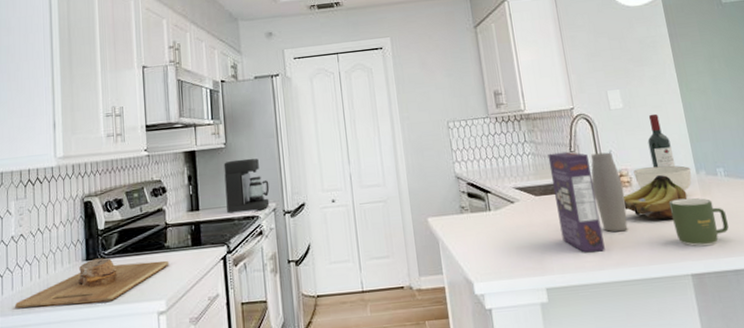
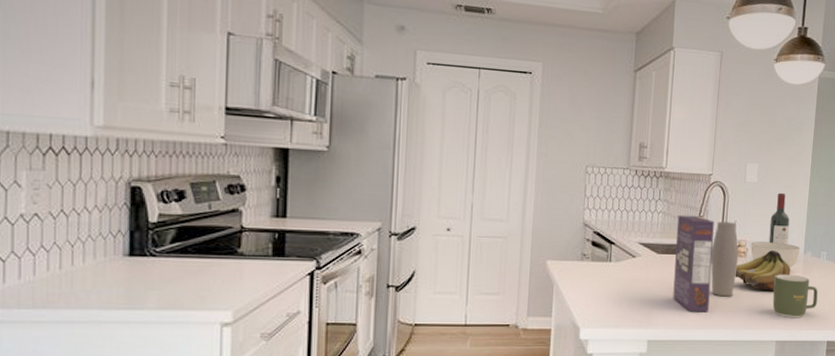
cutting board: present [15,258,169,308] -> none [23,255,241,305]
coffee maker: present [223,158,270,214] -> none [321,167,377,228]

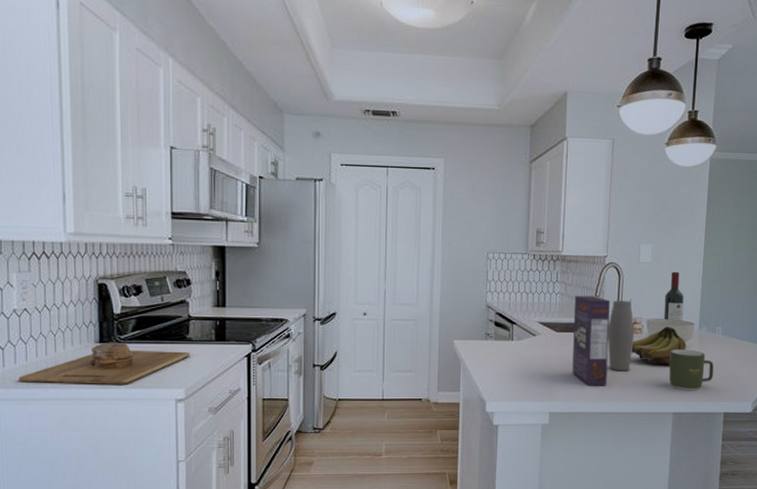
cutting board: none [23,255,241,305] -> present [19,342,190,384]

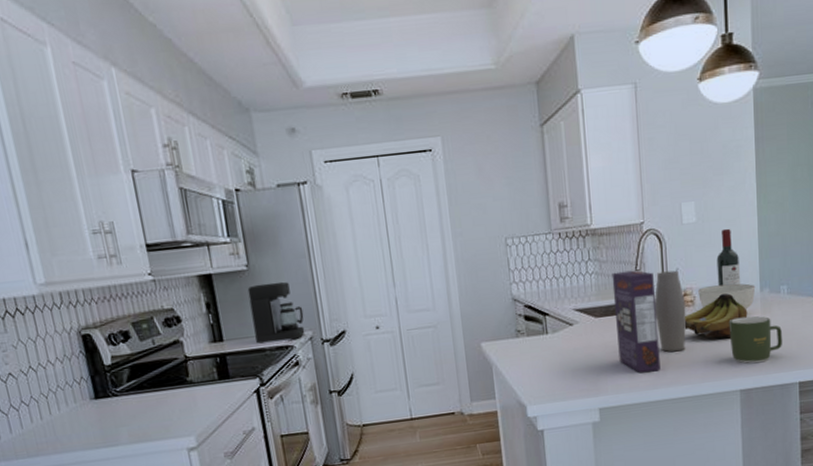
cutting board: present [19,342,190,384] -> none [17,395,195,452]
coffee maker: none [255,261,301,314] -> present [247,281,305,344]

